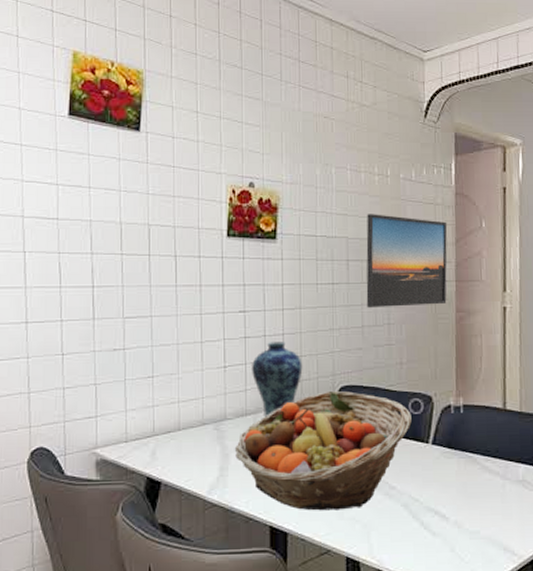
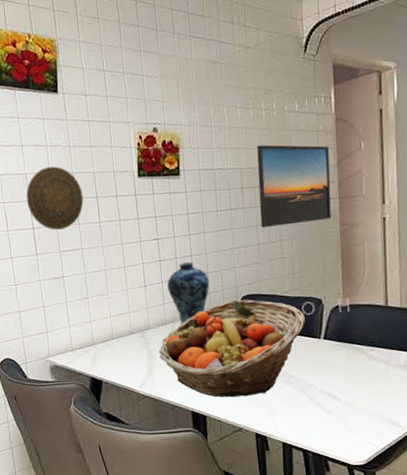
decorative plate: none [88,215,159,291] -> present [26,166,84,230]

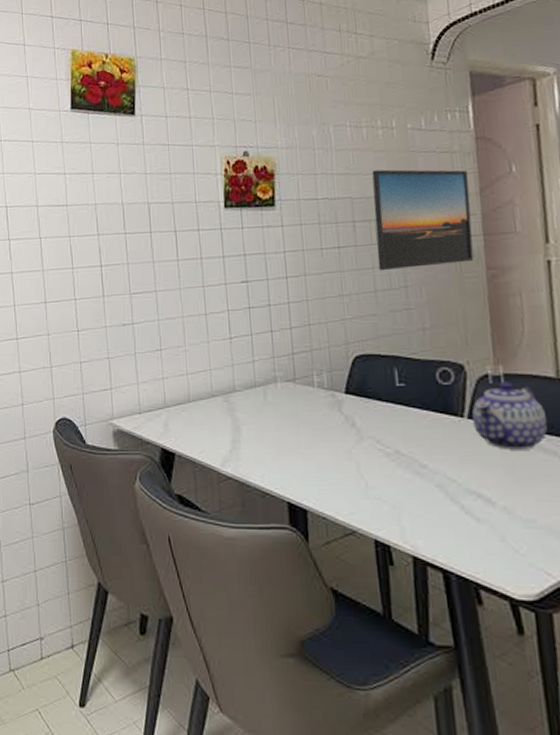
decorative plate: present [26,166,84,230] -> none [94,196,160,268]
fruit basket: present [159,299,305,398] -> none [246,360,441,489]
vase: present [167,262,210,325] -> none [258,310,312,389]
teapot: none [327,310,378,361] -> present [472,381,548,450]

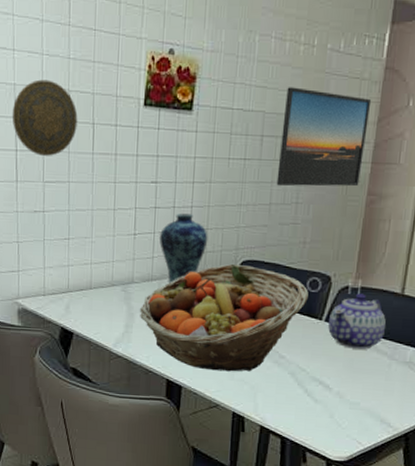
decorative plate: none [94,196,160,268] -> present [12,79,78,156]
fruit basket: none [246,360,441,489] -> present [140,263,309,372]
vase: none [258,310,312,389] -> present [160,213,208,284]

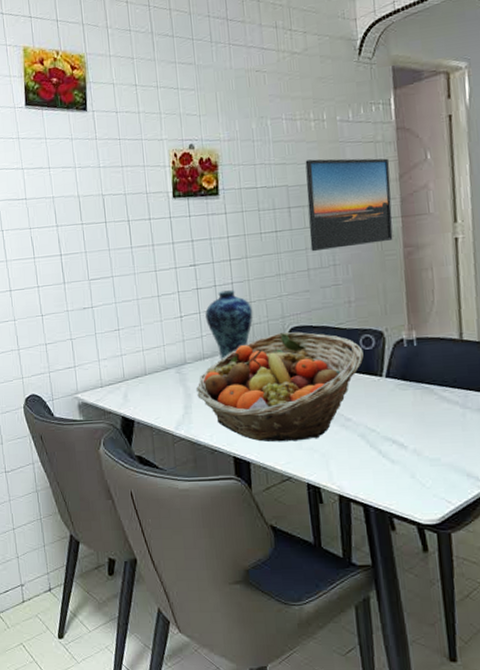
decorative plate: present [12,79,78,156] -> none [53,188,114,257]
teapot: present [328,293,386,350] -> none [389,344,451,402]

